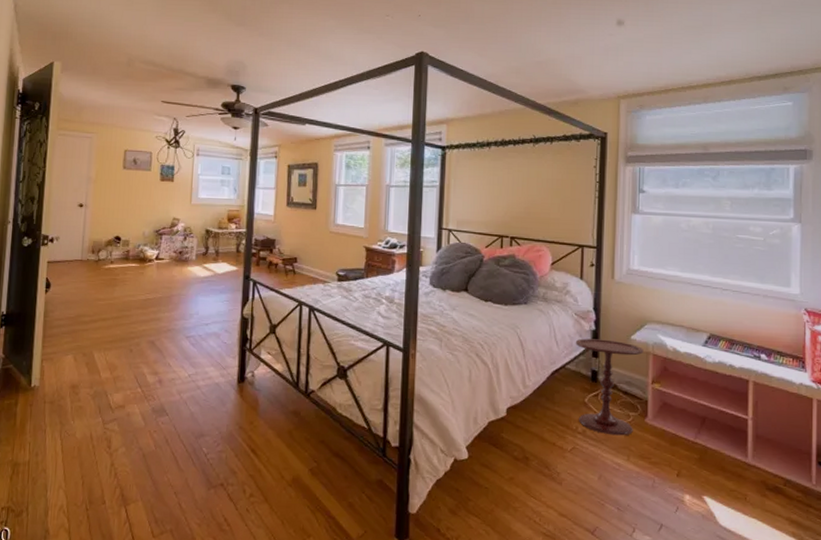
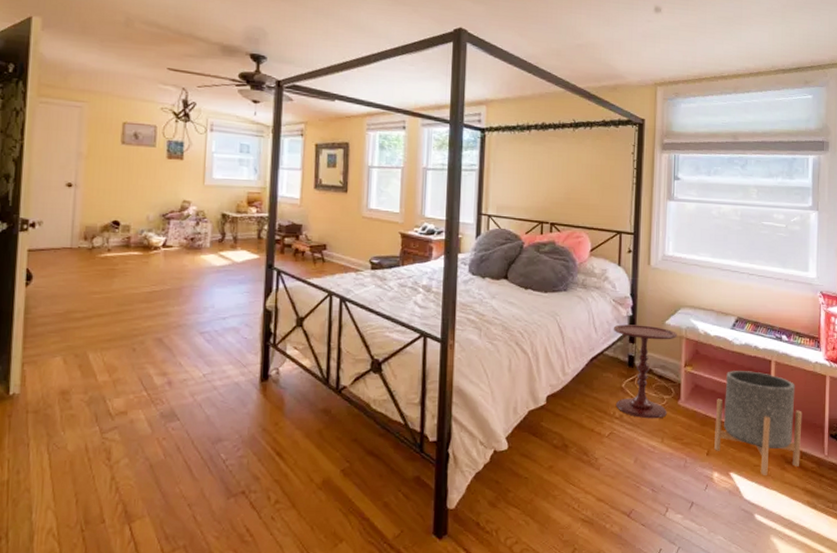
planter: none [685,389,785,501] -> present [714,371,802,475]

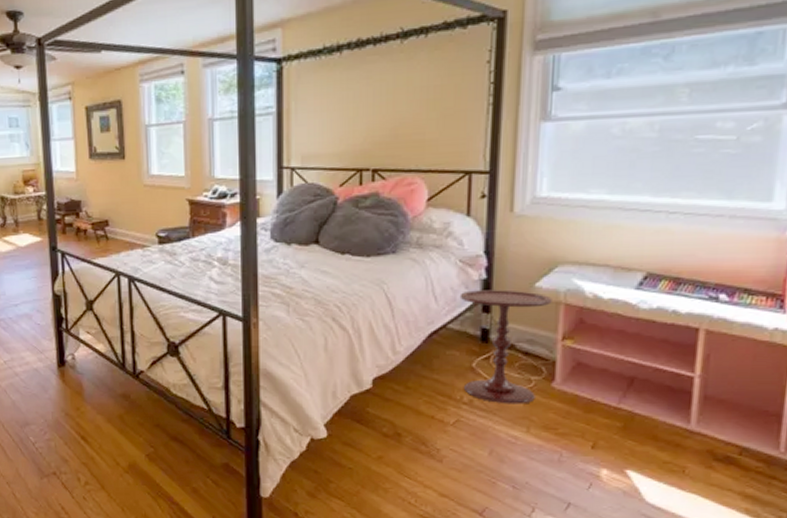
planter: present [714,371,802,475] -> none [603,343,747,475]

